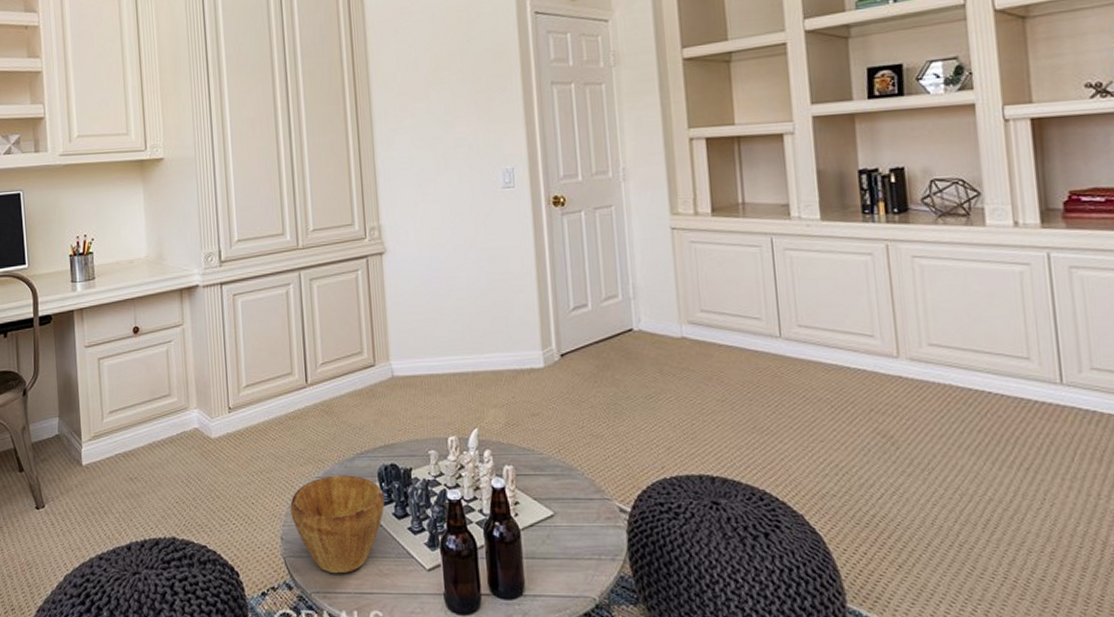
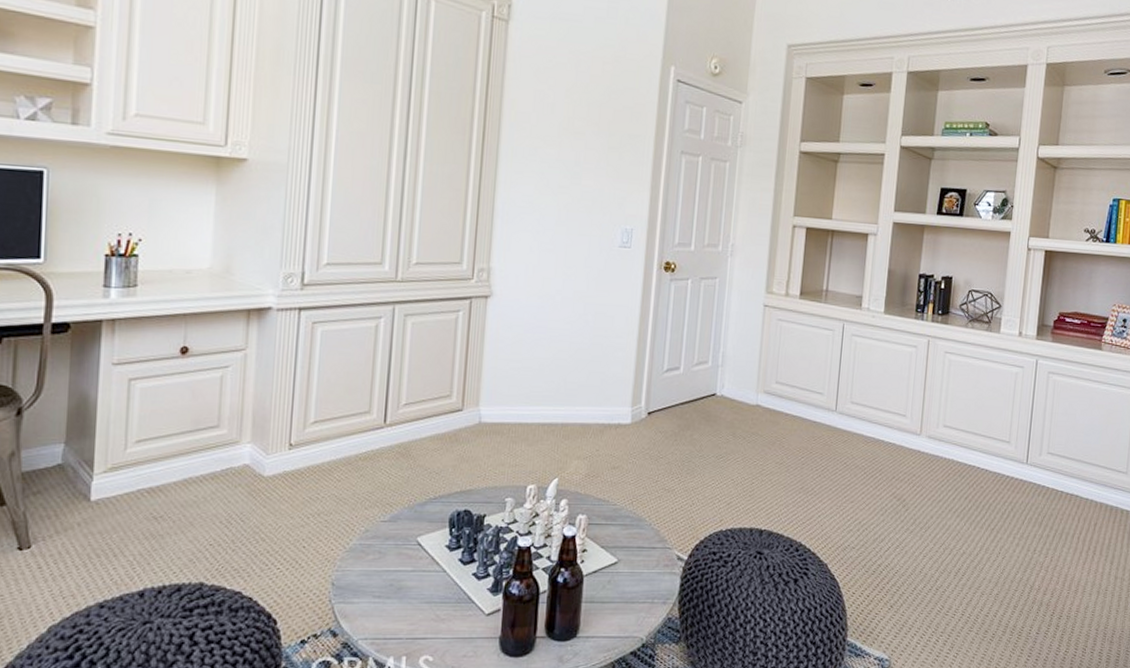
bowl: present [290,475,384,574] -> none [347,519,452,620]

